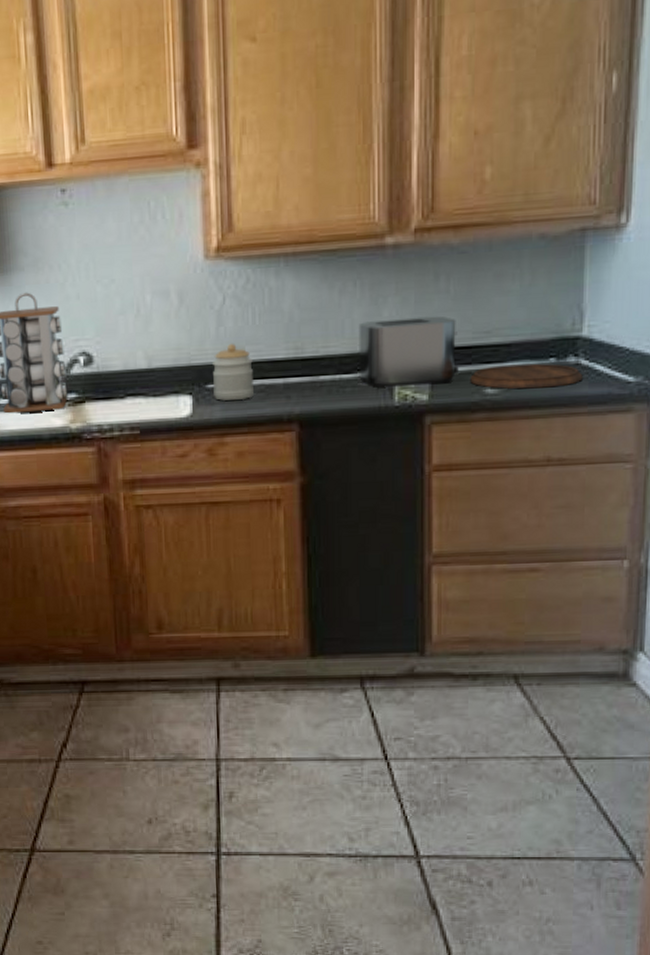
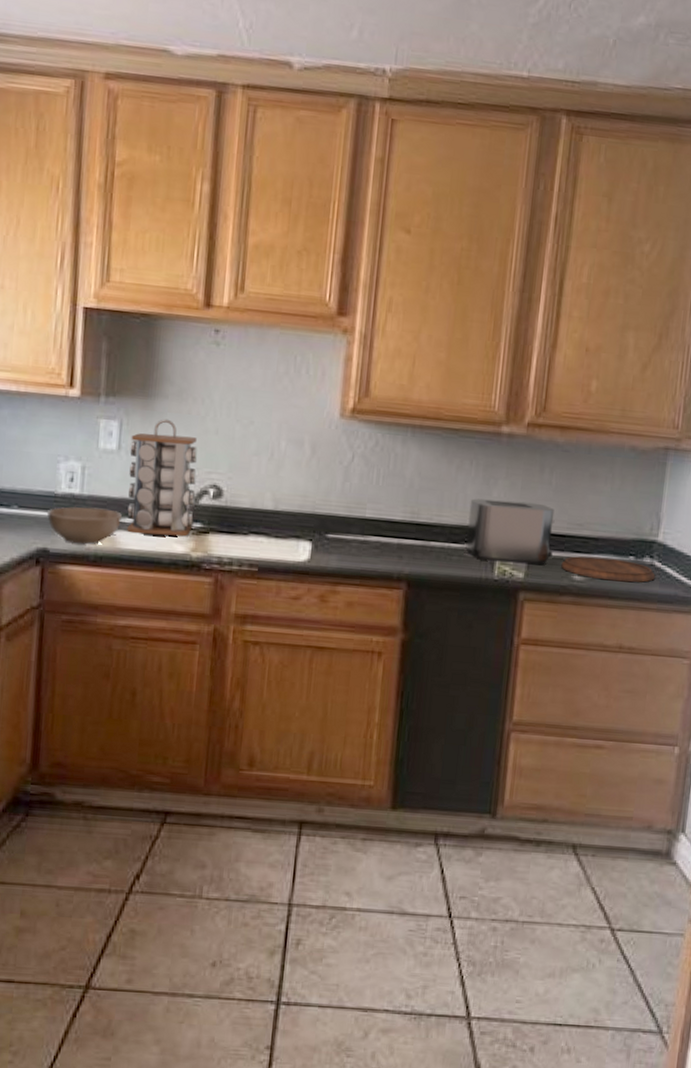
jar: present [211,343,255,401] -> none [332,498,372,553]

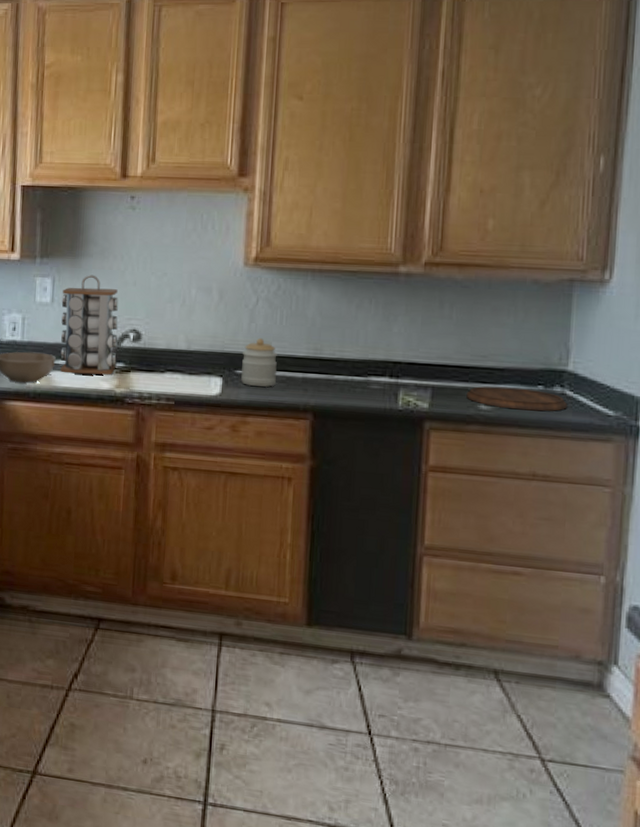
jar: none [332,498,372,553] -> present [241,338,277,387]
toaster: present [465,498,555,565] -> none [368,334,457,395]

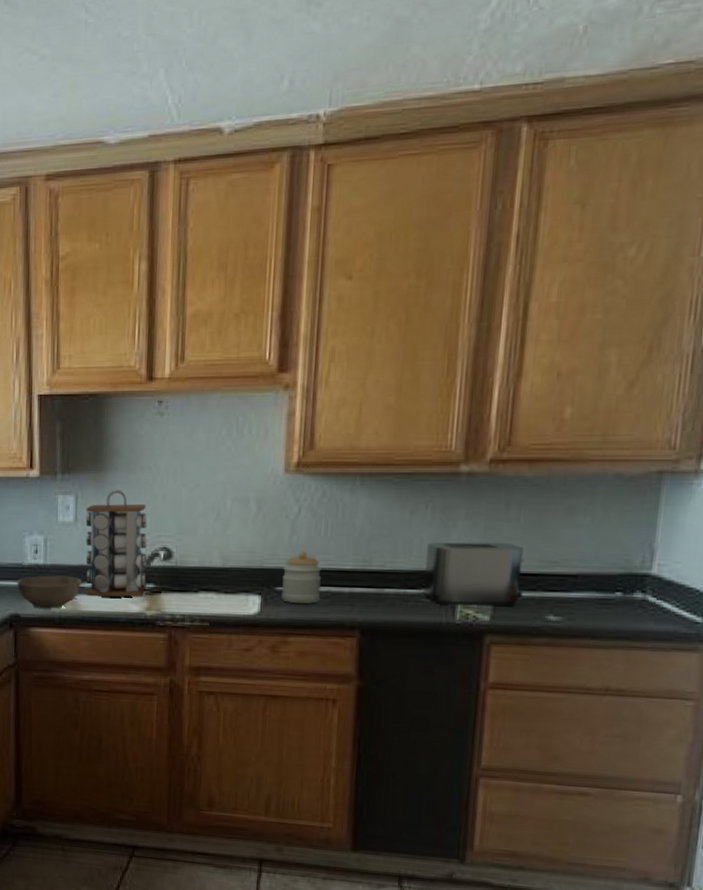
toaster: none [368,334,457,395] -> present [423,541,524,606]
cutting board: present [466,386,567,412] -> none [533,594,649,620]

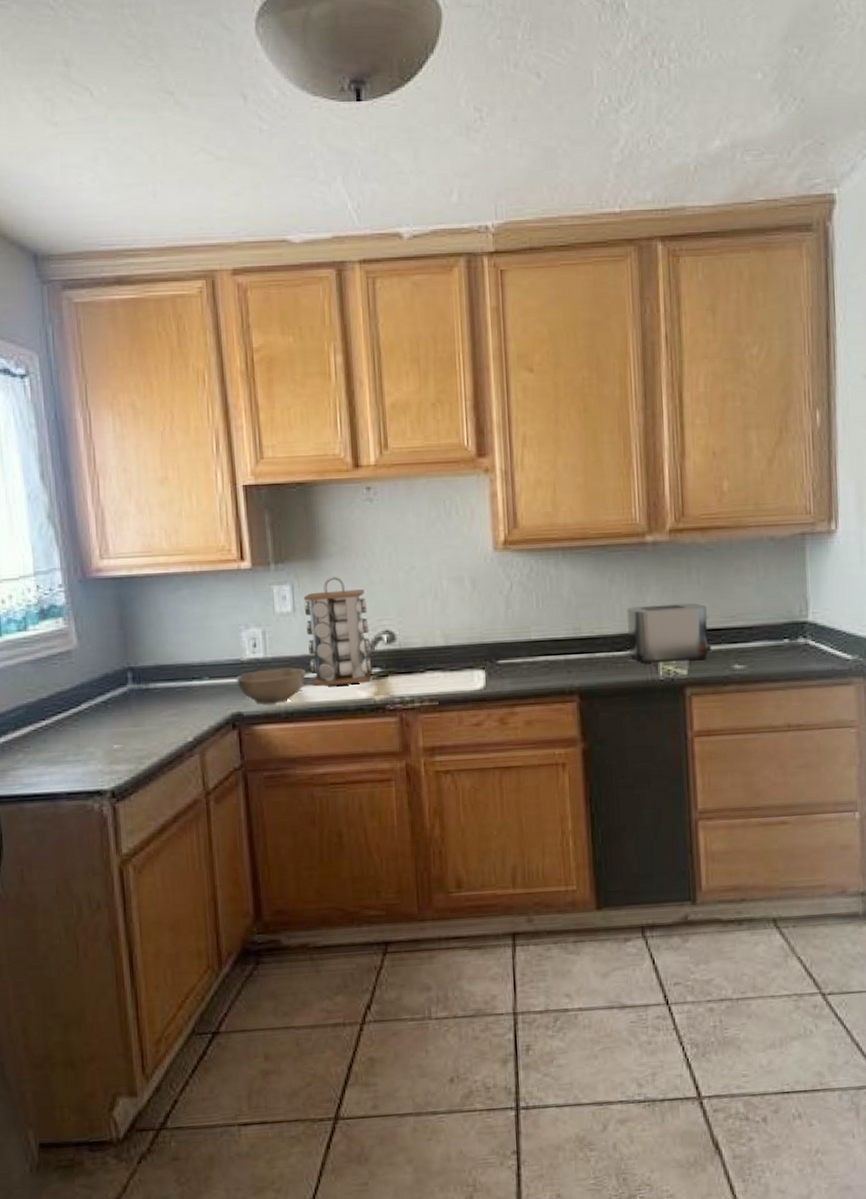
jar: present [282,551,322,604] -> none [501,624,540,675]

